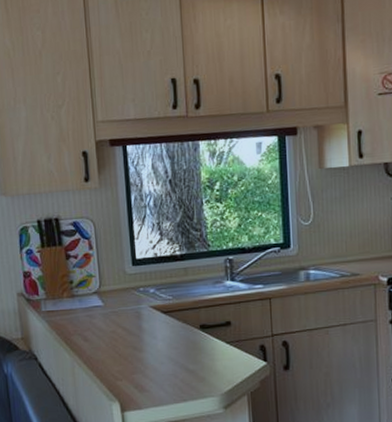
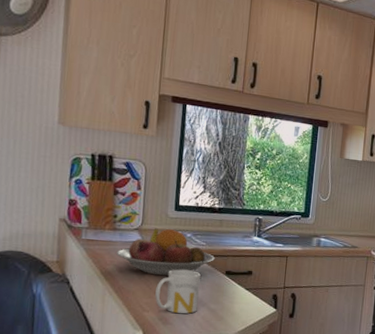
fruit bowl: none [78,287,185,340] -> present [116,228,215,276]
mug: none [125,329,174,379] -> present [155,269,201,314]

